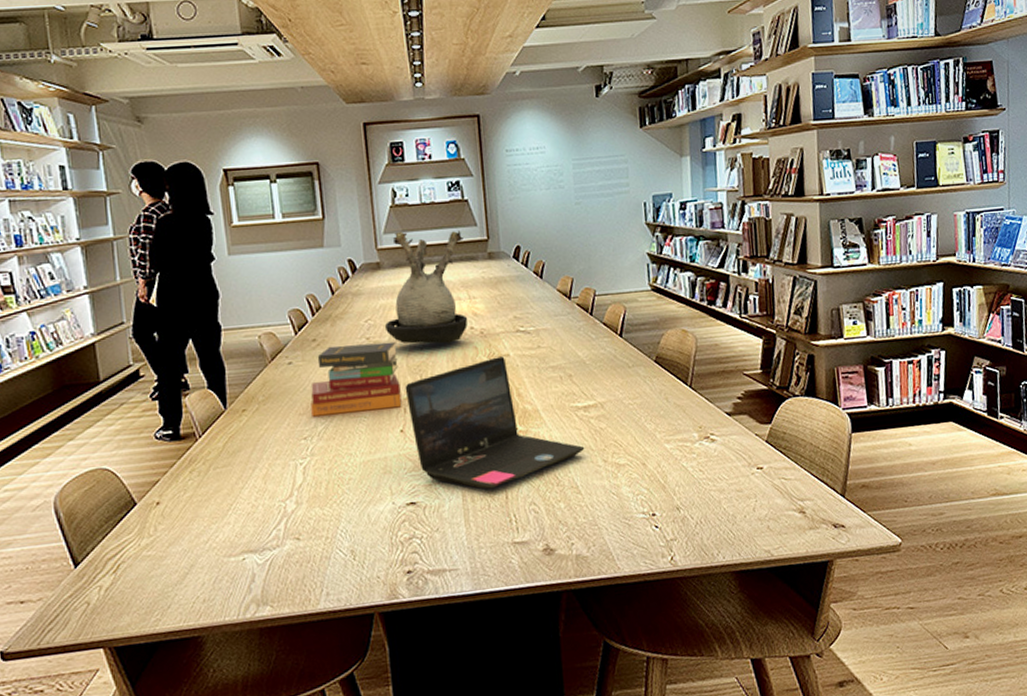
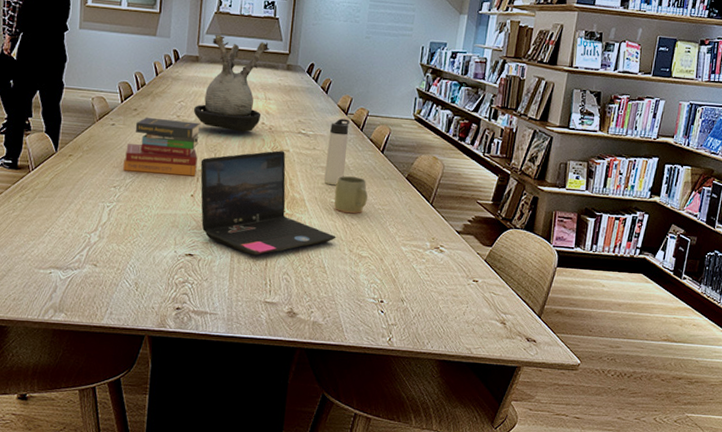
thermos bottle: none [553,304,580,387] -> present [324,118,350,186]
mug: none [572,370,614,417] -> present [334,176,368,214]

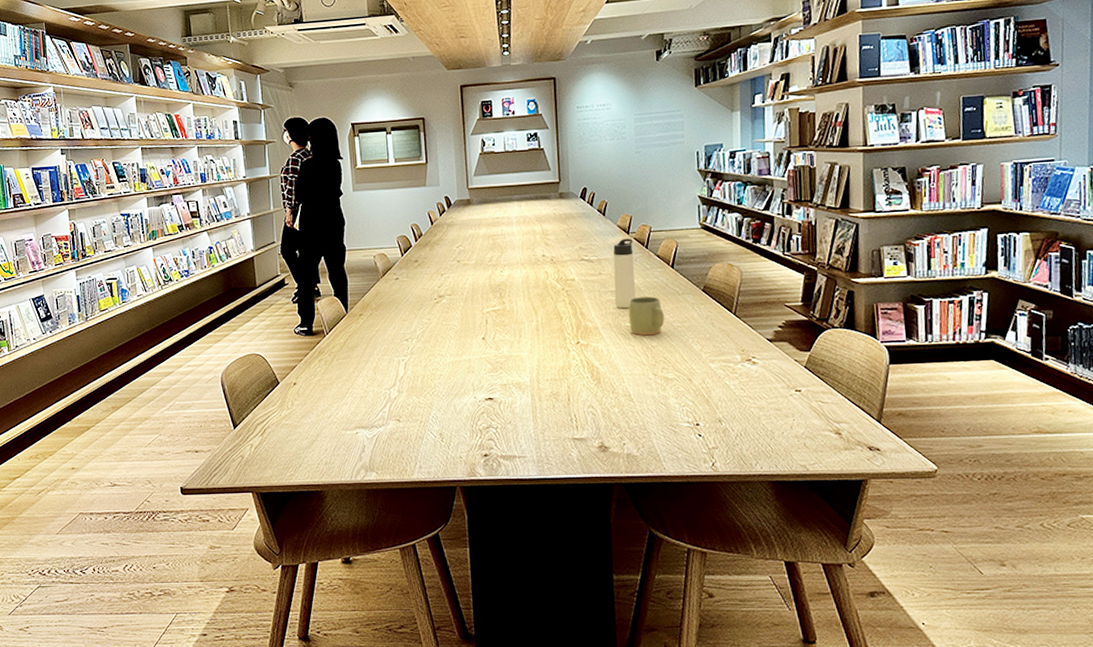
books: present [123,117,200,177] -> none [412,264,484,323]
plant: present [193,34,269,133] -> none [472,174,541,268]
laptop: present [200,150,336,256] -> none [487,281,638,392]

